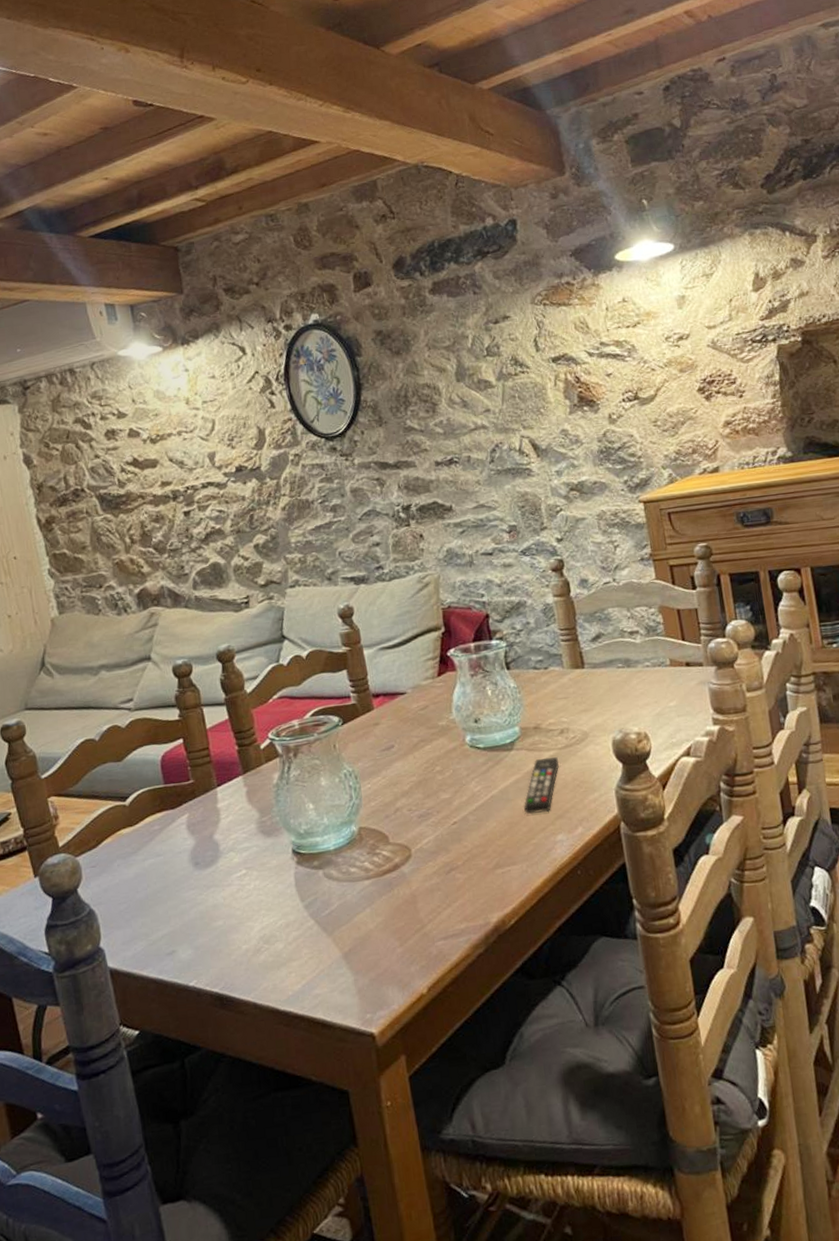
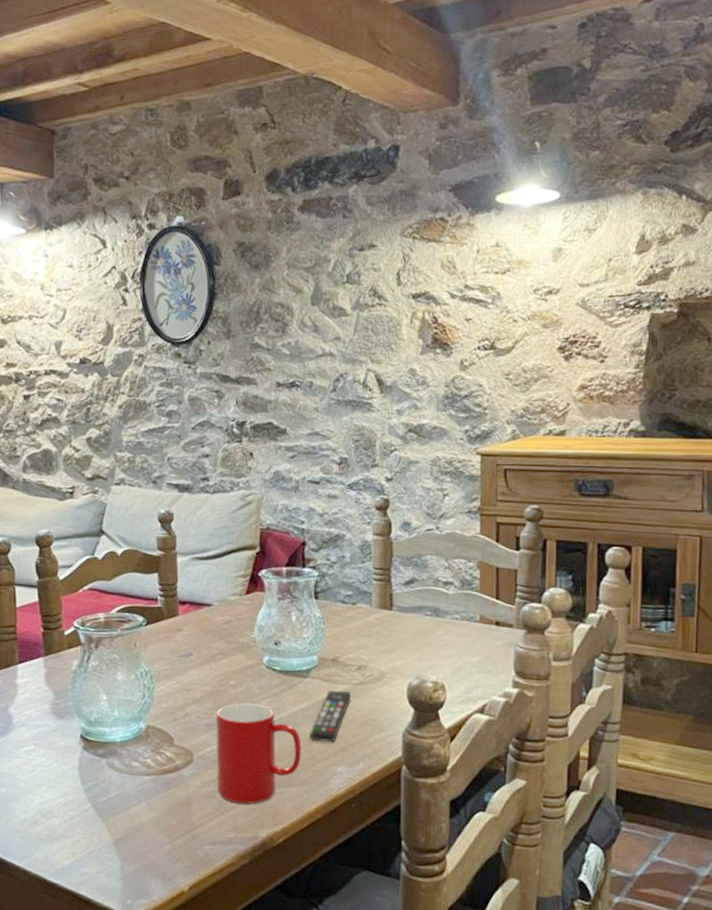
cup: none [427,785,520,892] -> present [216,703,301,804]

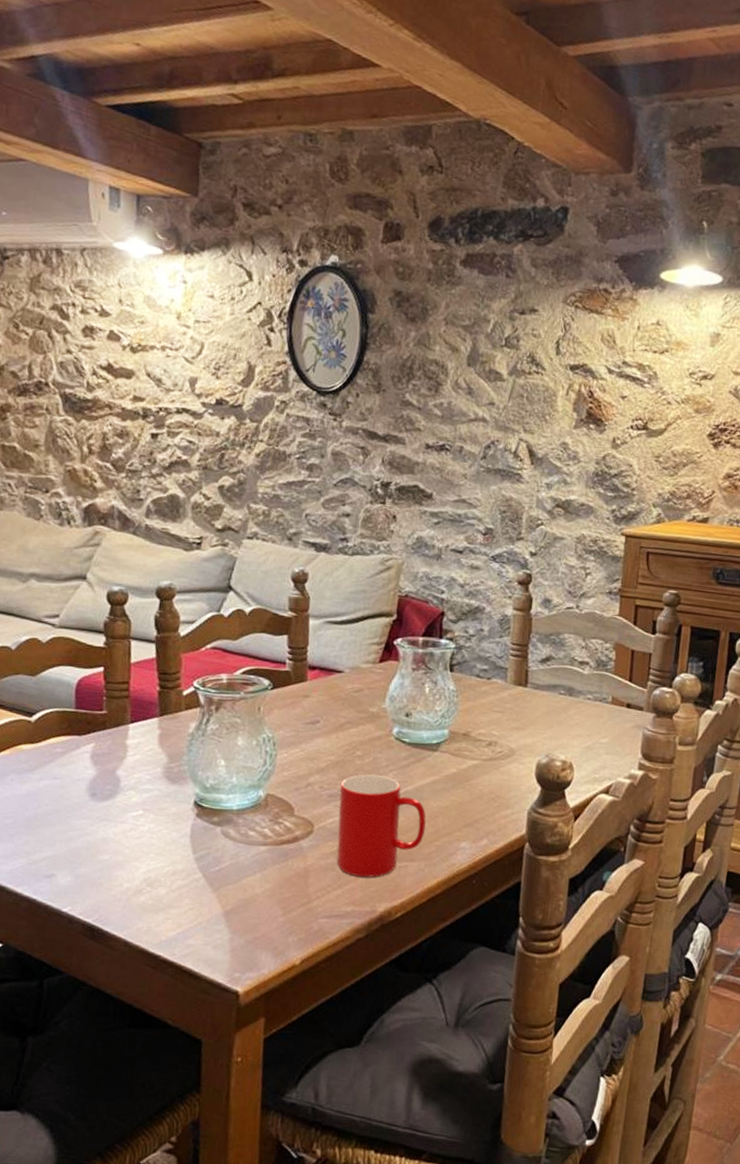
remote control: present [310,690,351,743] -> none [435,765,480,818]

